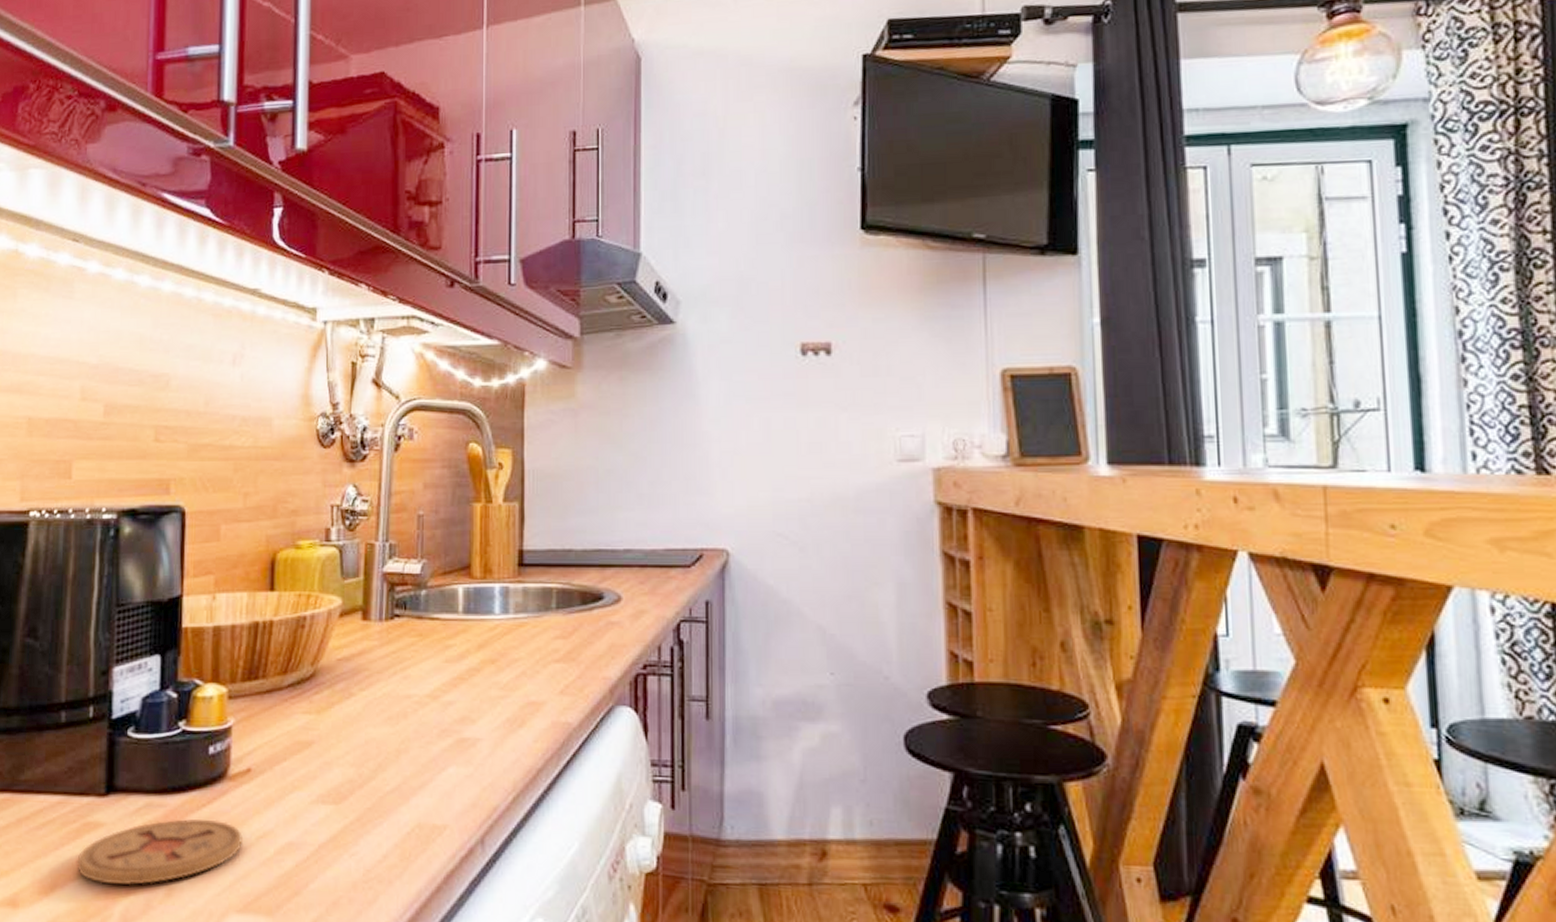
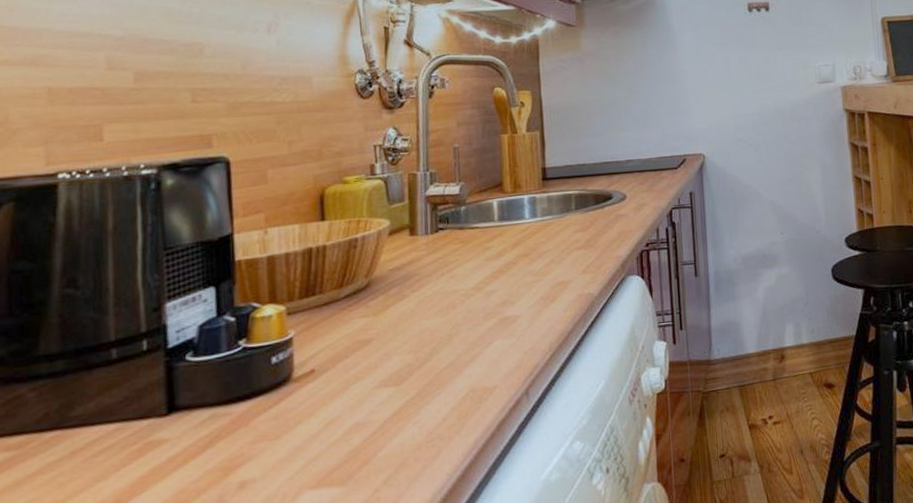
coaster: present [77,819,243,885] -> none [141,416,311,492]

